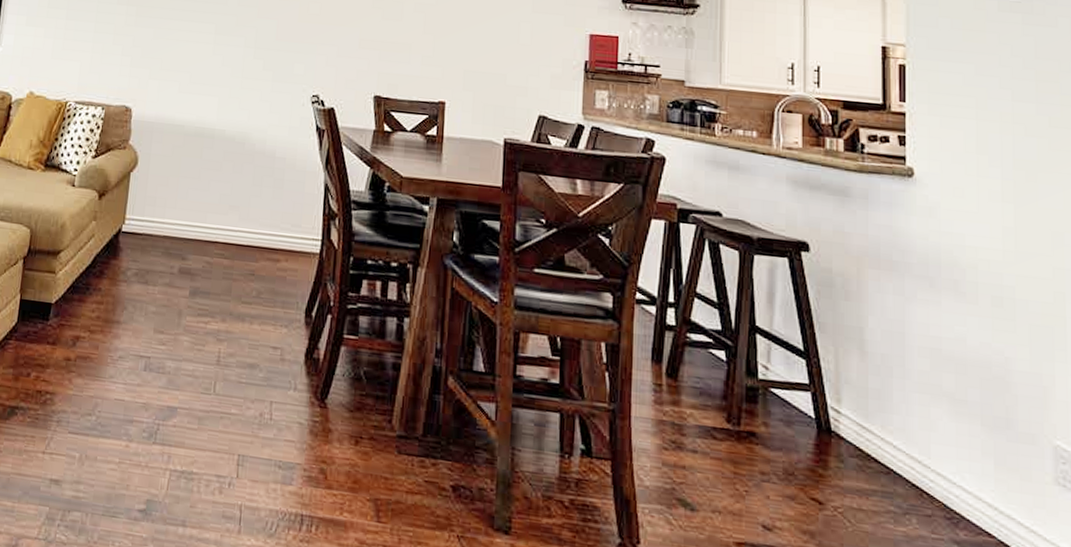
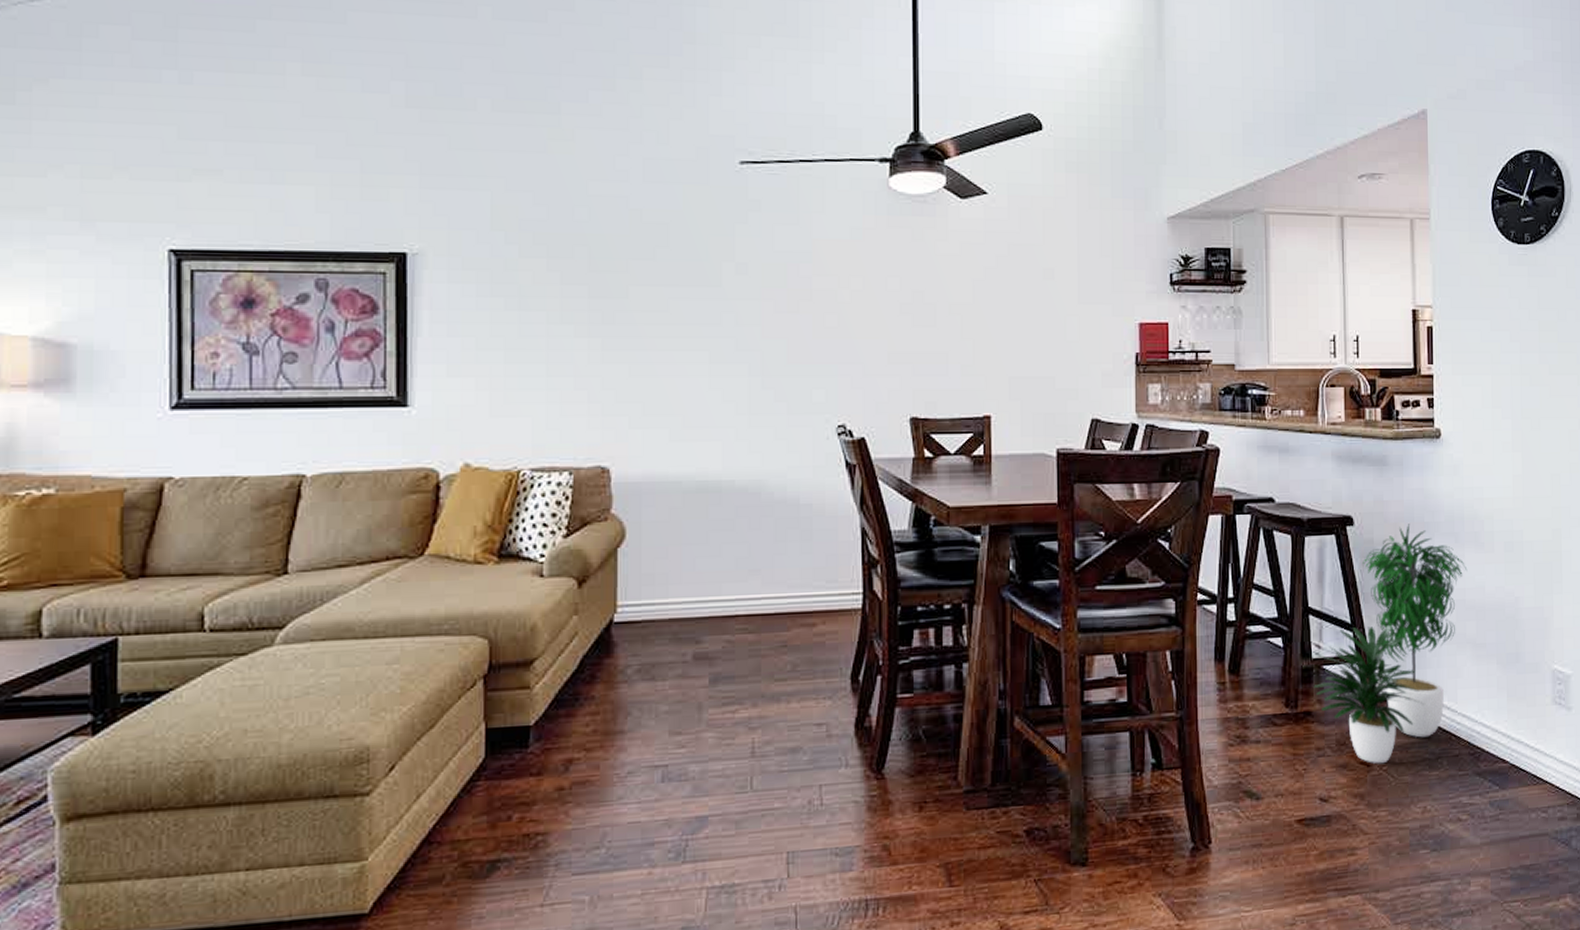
potted plant: none [759,259,945,506] -> present [1313,524,1468,764]

